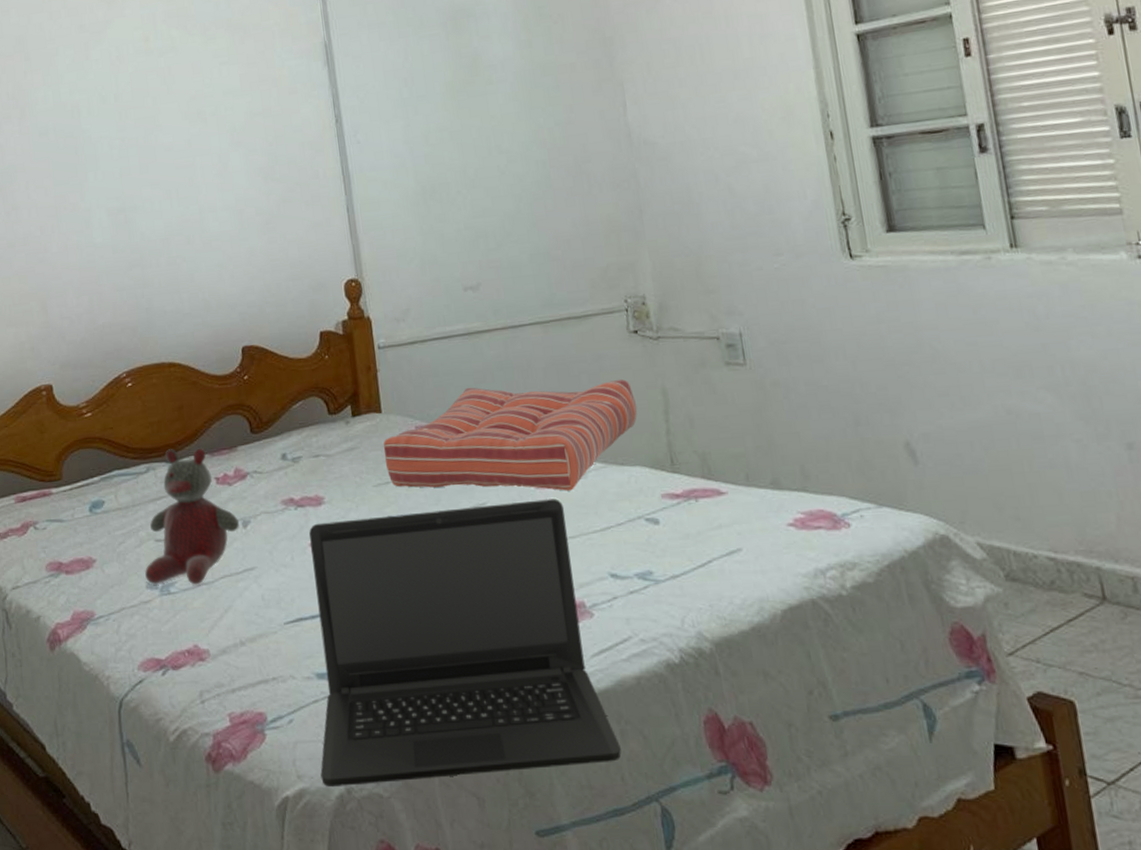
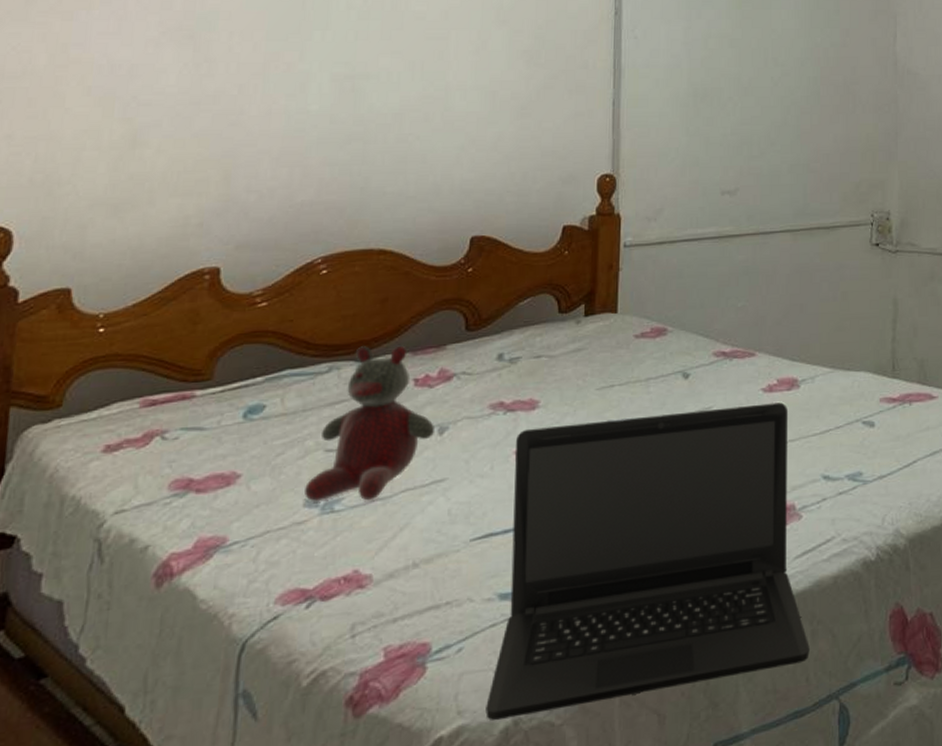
seat cushion: present [383,379,638,491] -> none [613,289,869,395]

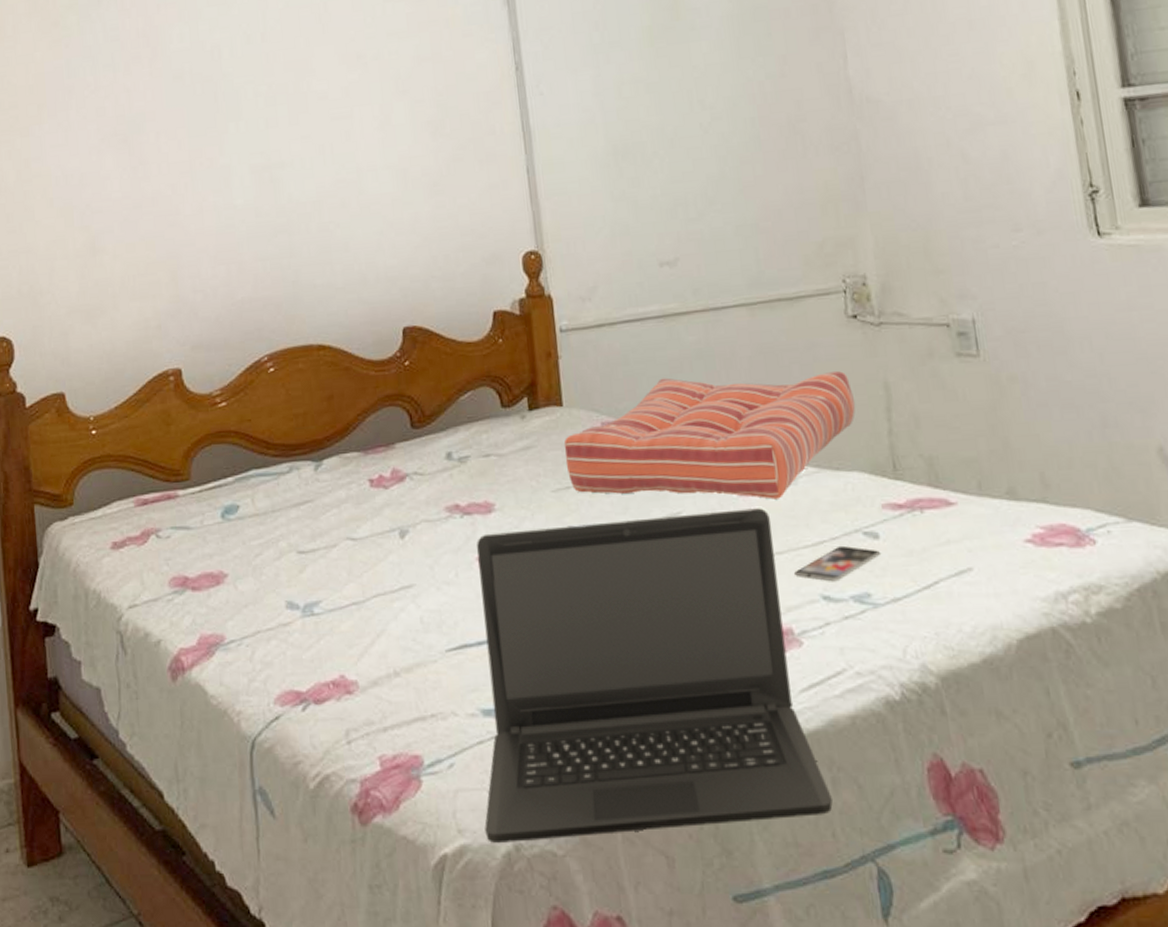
stuffed bear: present [305,345,436,501] -> none [285,444,397,605]
seat cushion: none [613,289,869,395] -> present [563,371,856,499]
smartphone: none [803,433,874,464] -> present [794,545,880,582]

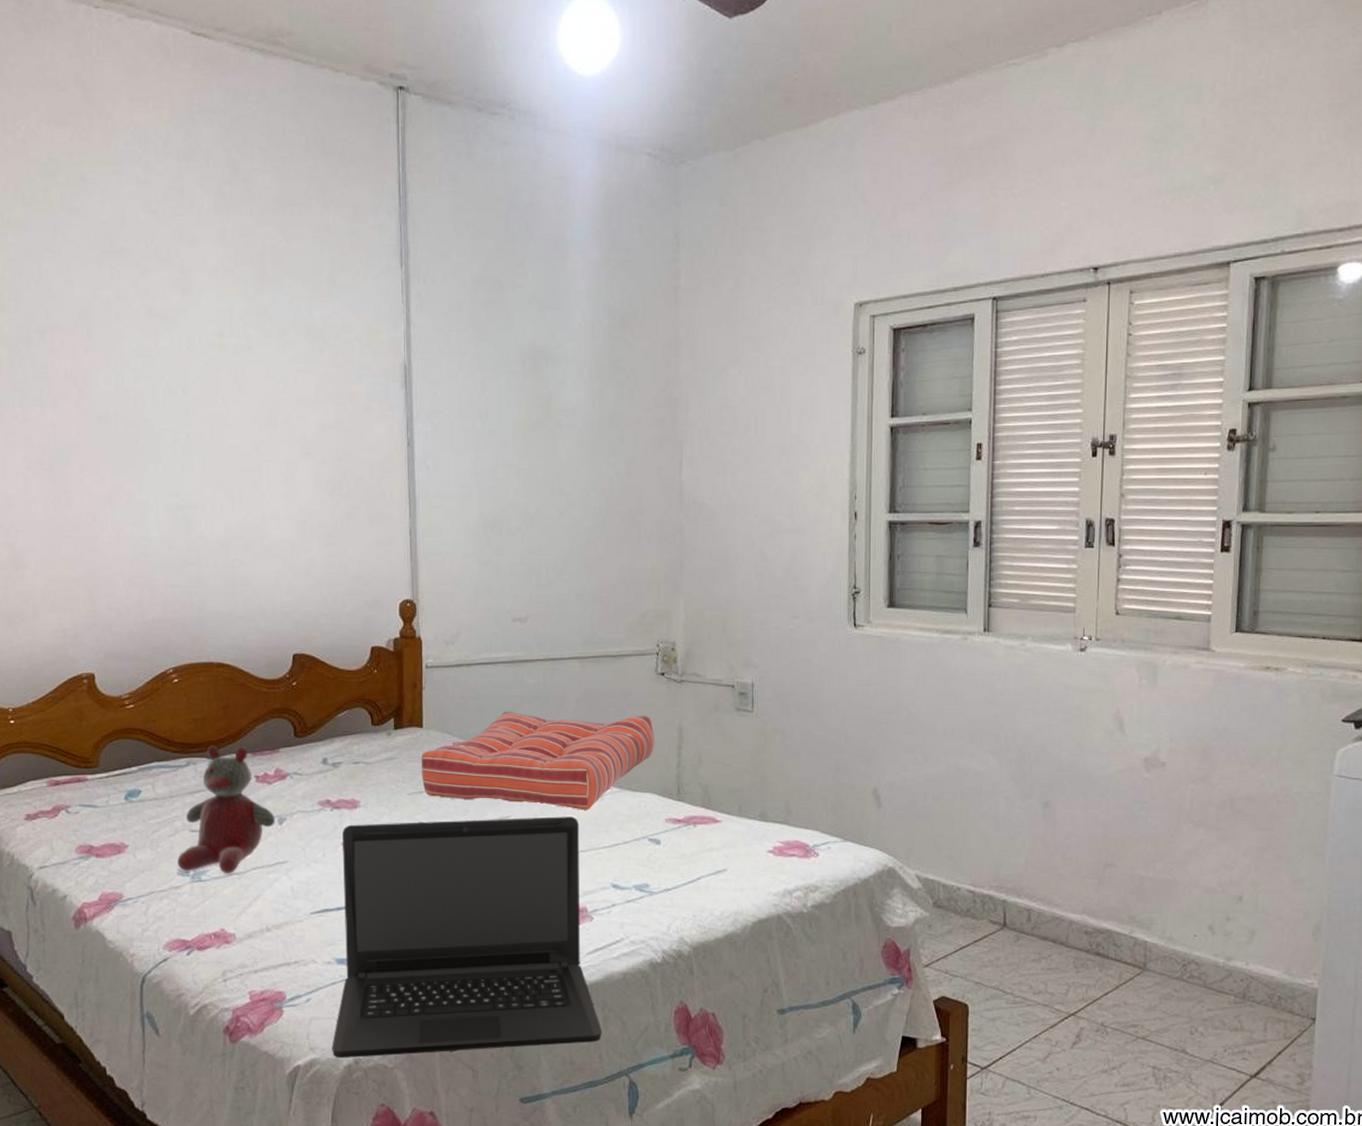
stuffed bear: none [285,444,397,605] -> present [177,746,276,874]
smartphone: present [794,545,880,582] -> none [593,848,659,875]

